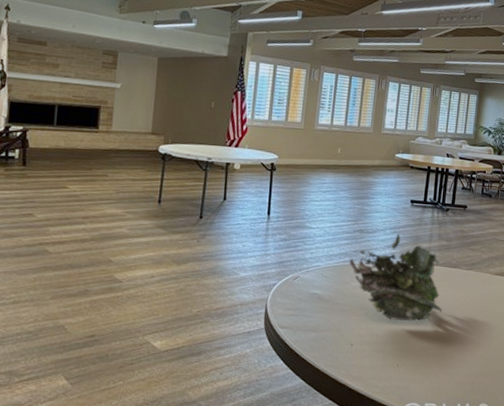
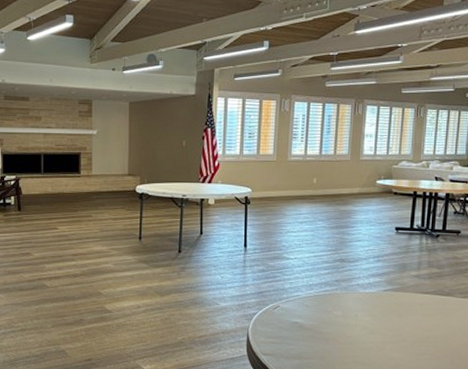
plant: present [349,234,442,321] -> none [330,262,435,350]

